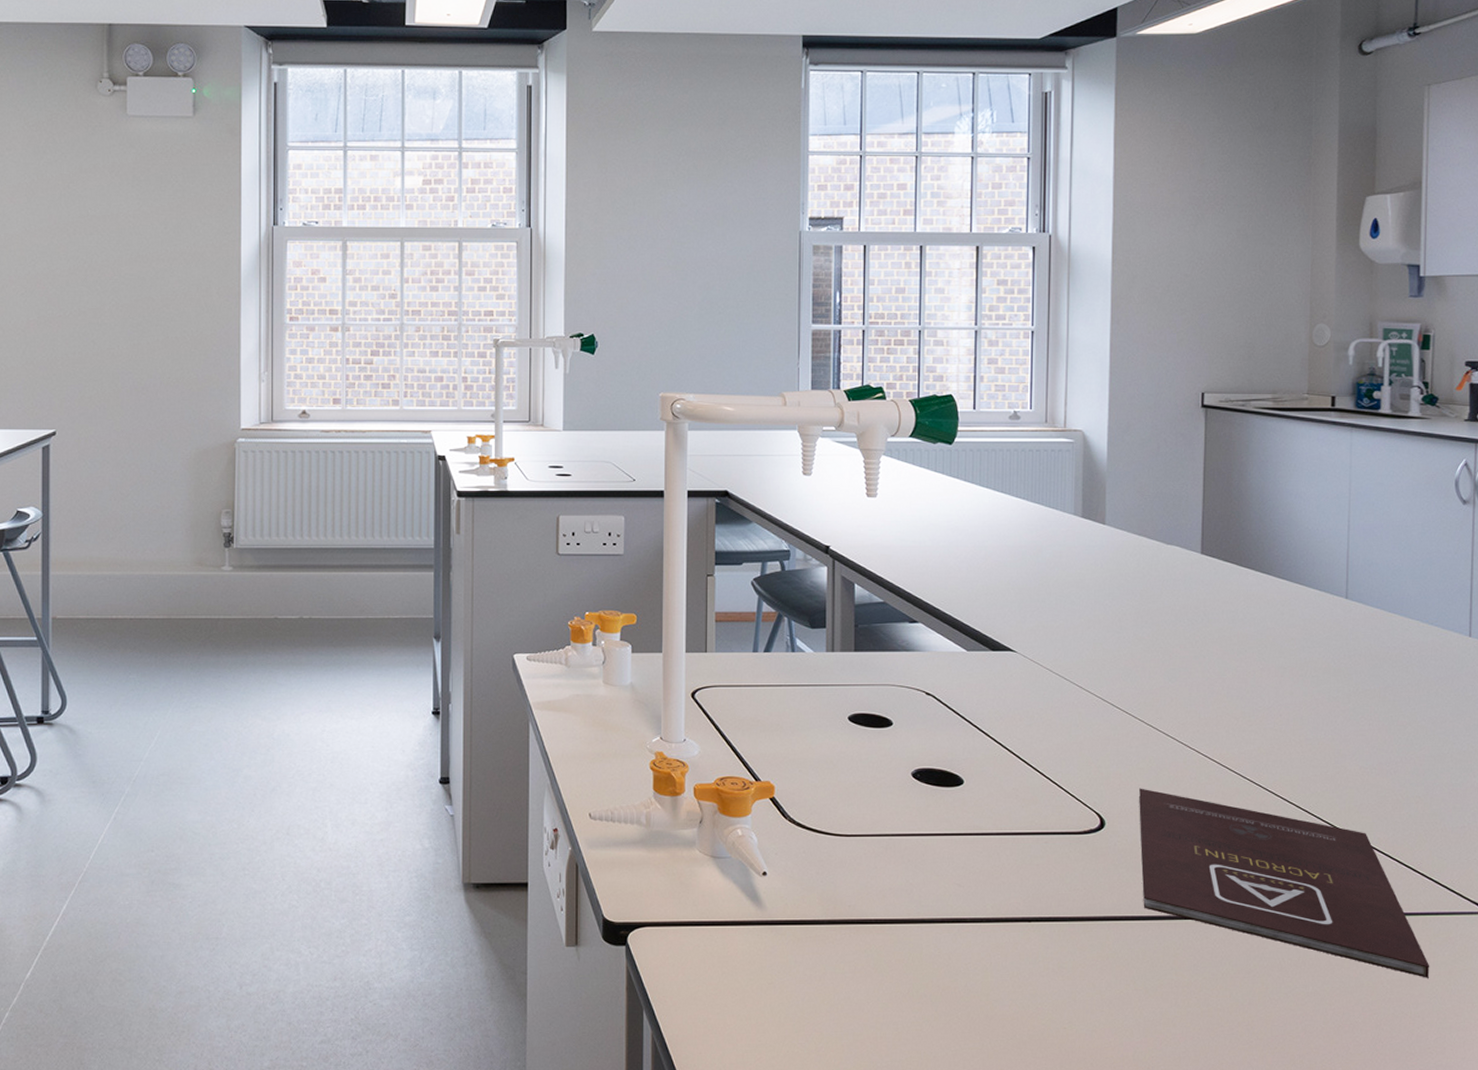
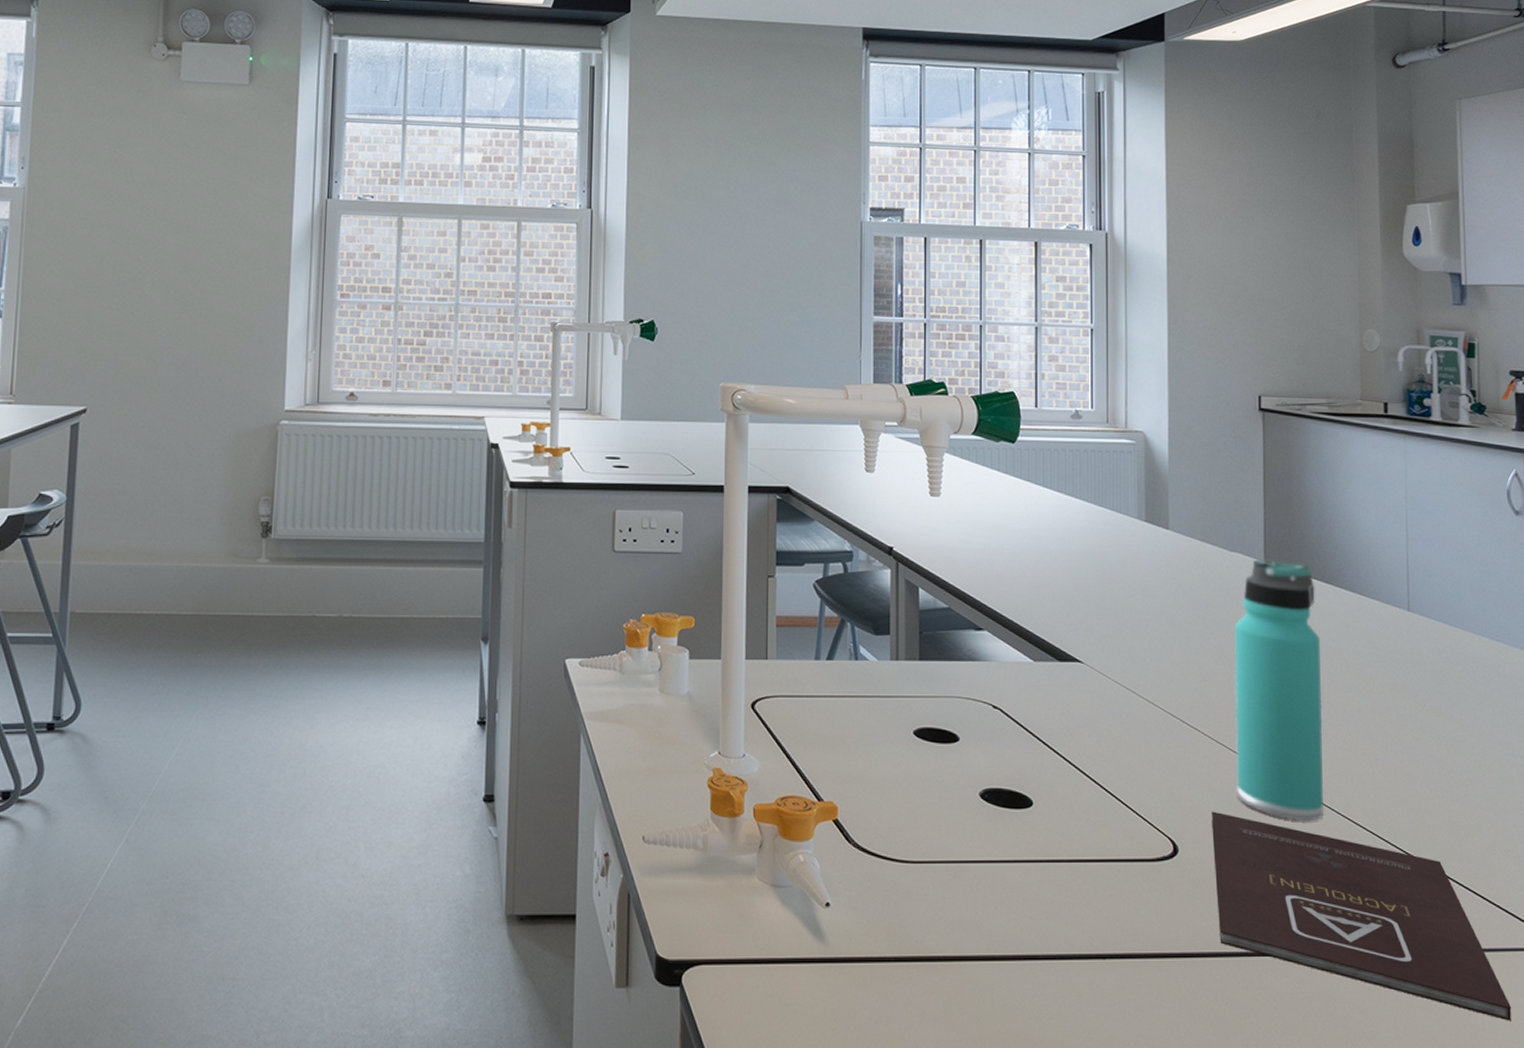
thermos bottle: none [1165,551,1254,797] -> present [1234,559,1323,821]

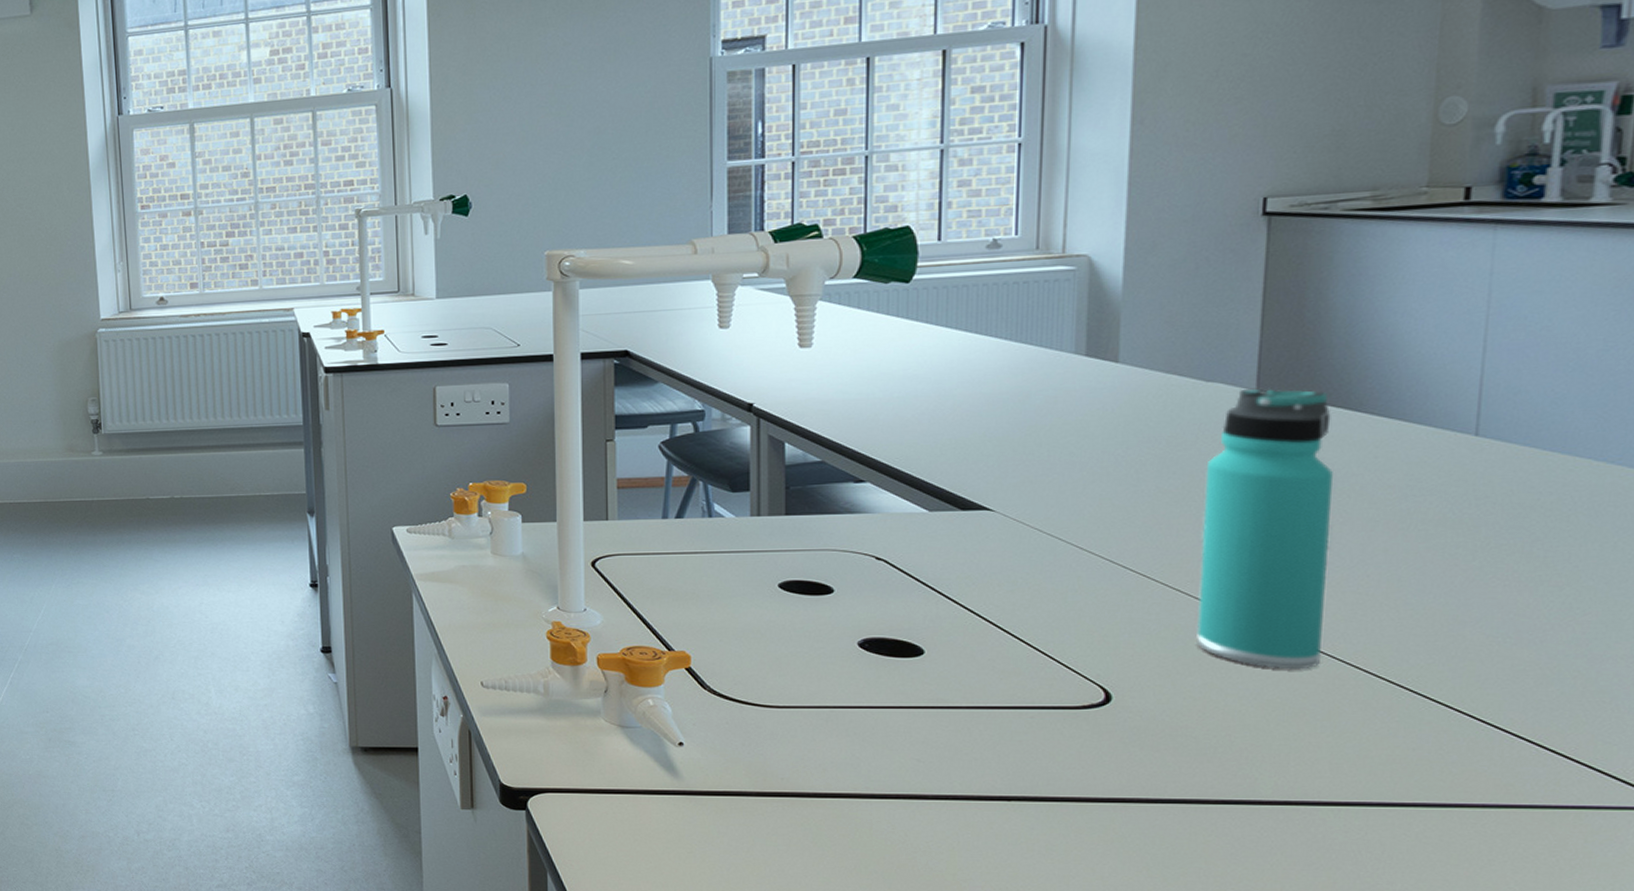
book: present [1212,811,1512,1021] -> none [1159,659,1583,881]

